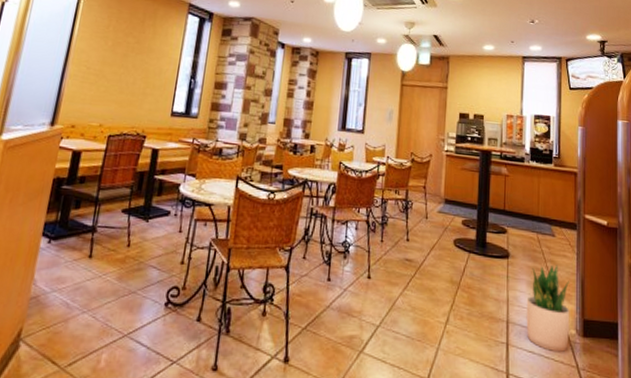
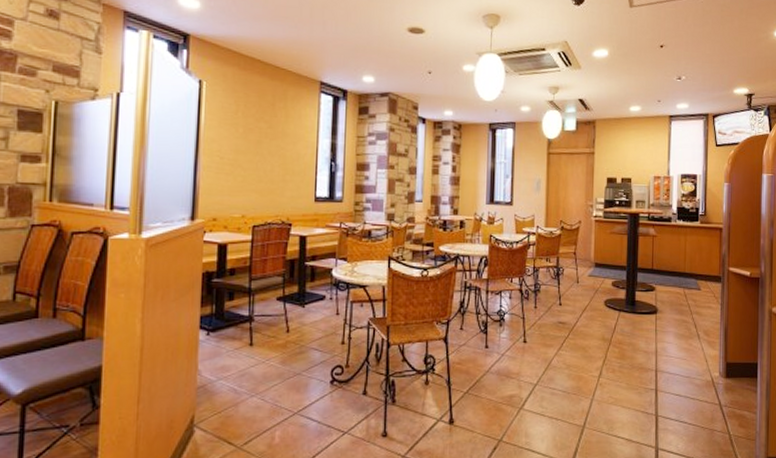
planter: present [526,265,570,352] -> none [673,316,714,393]

